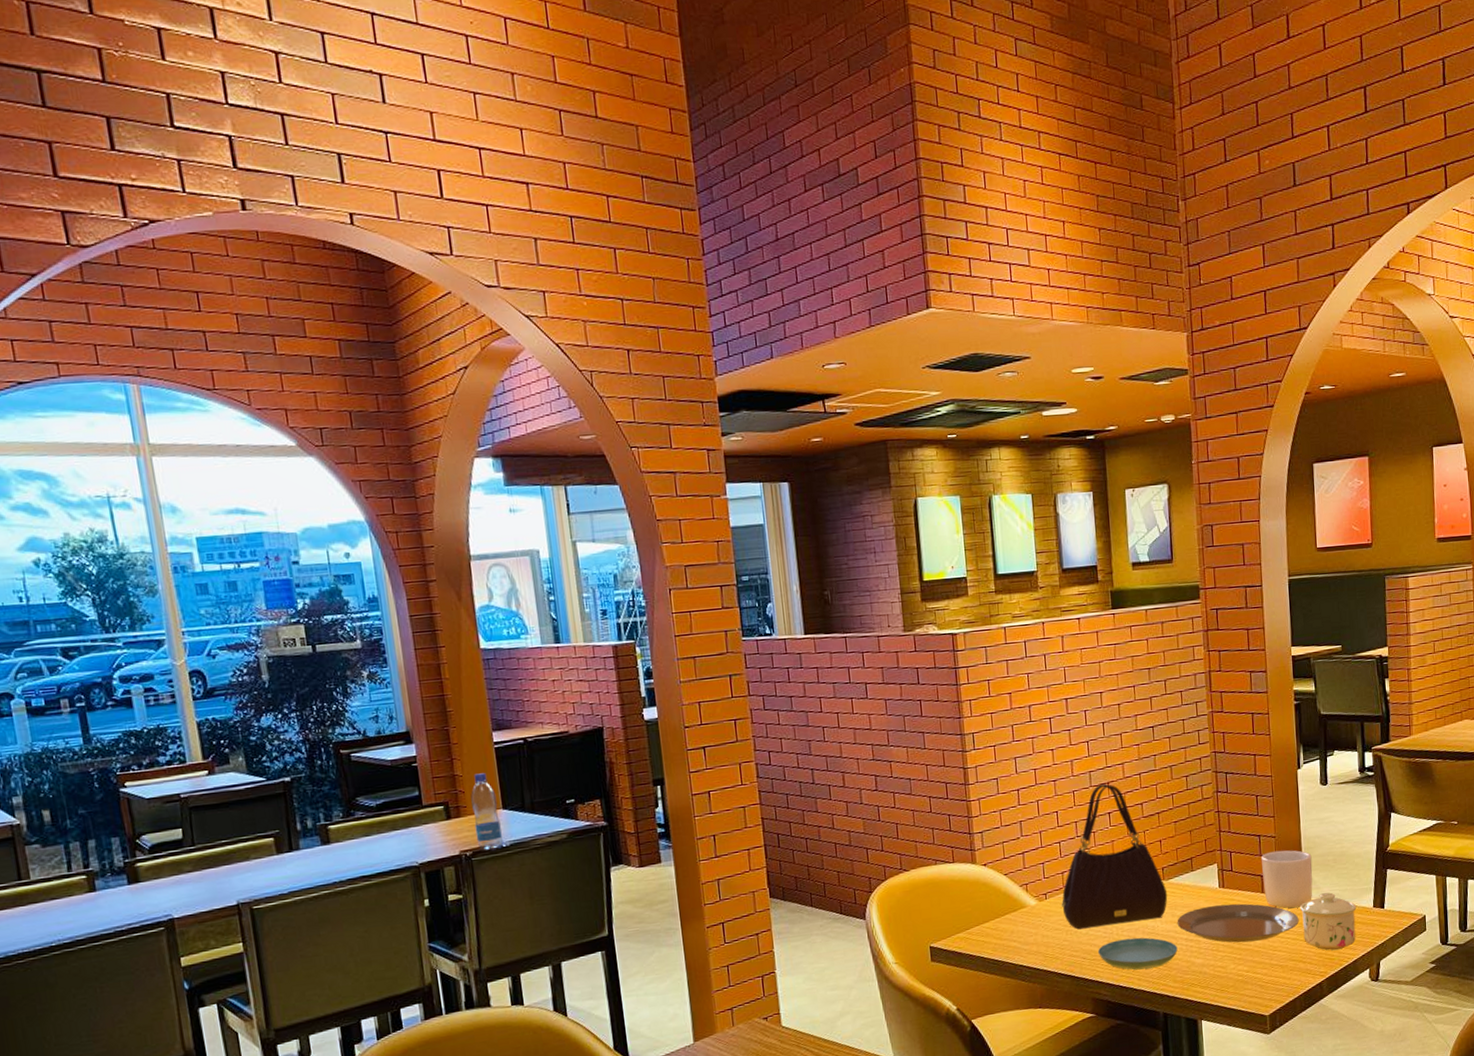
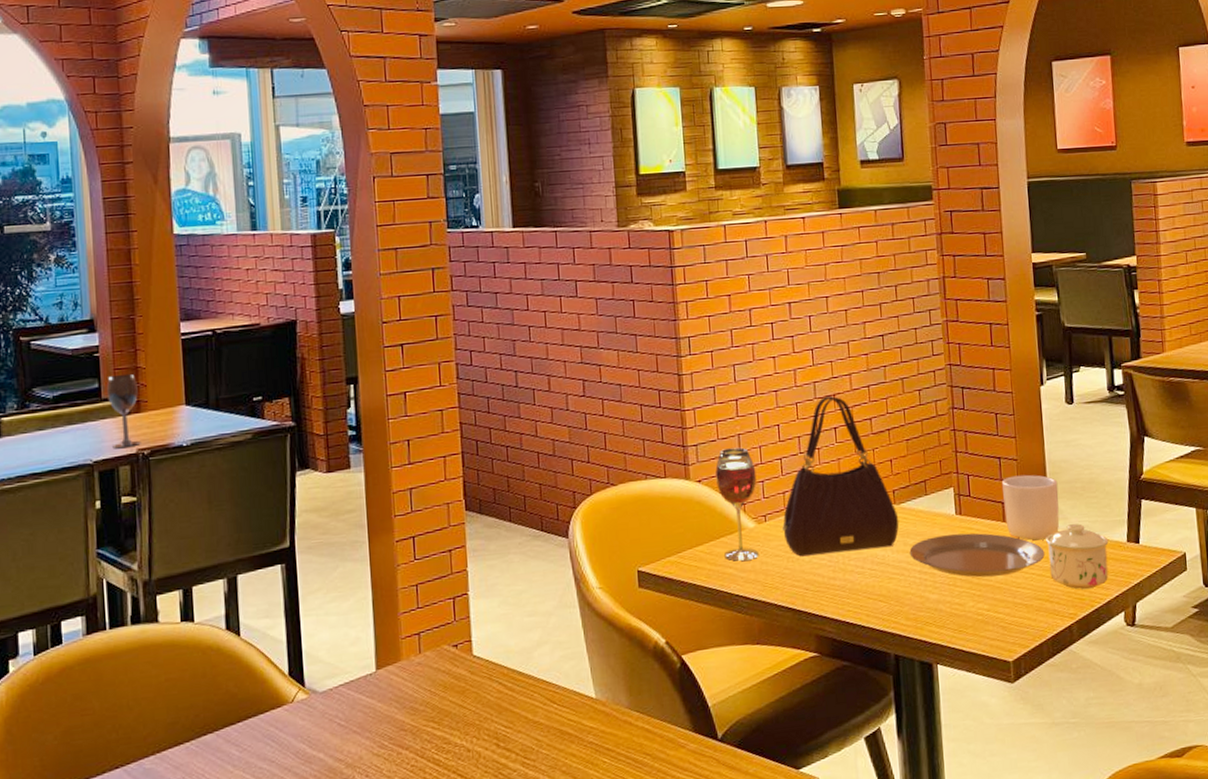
wine glass: none [426,781,463,851] -> present [106,373,141,449]
bottle: present [470,773,503,853] -> none [153,366,183,452]
wineglass: none [999,833,1040,935] -> present [715,447,758,561]
saucer: present [1097,937,1178,970] -> none [821,567,911,604]

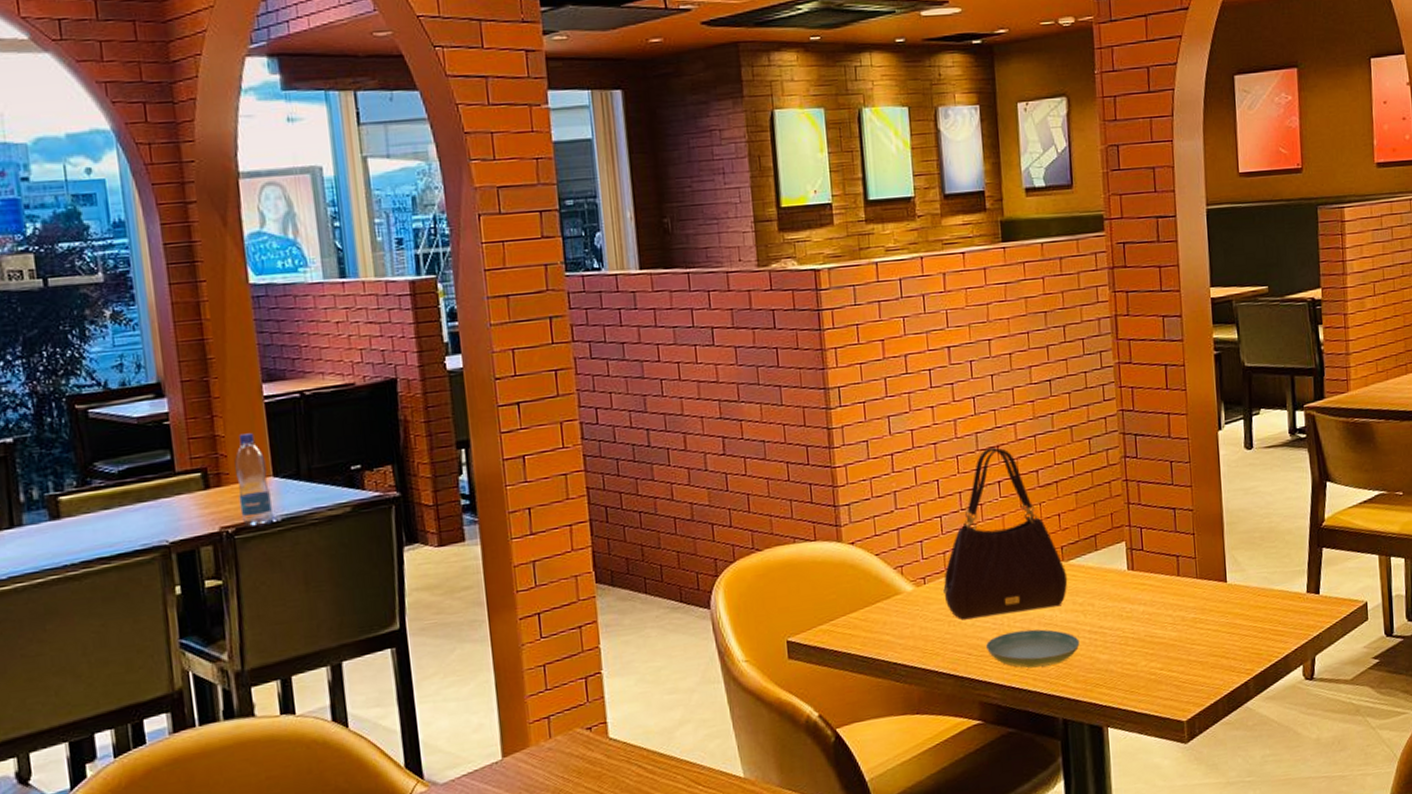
wine glass: present [106,373,141,449] -> none [180,442,224,528]
bottle: none [153,366,183,452] -> present [234,433,273,530]
wineglass: present [715,447,758,561] -> none [870,505,917,627]
saucer: none [821,567,911,604] -> present [985,629,1080,668]
plate: present [909,533,1045,578] -> none [1078,588,1221,636]
mug: present [1001,474,1060,541] -> none [1176,525,1237,595]
sugar bowl: present [1045,524,1109,589] -> none [1221,575,1288,644]

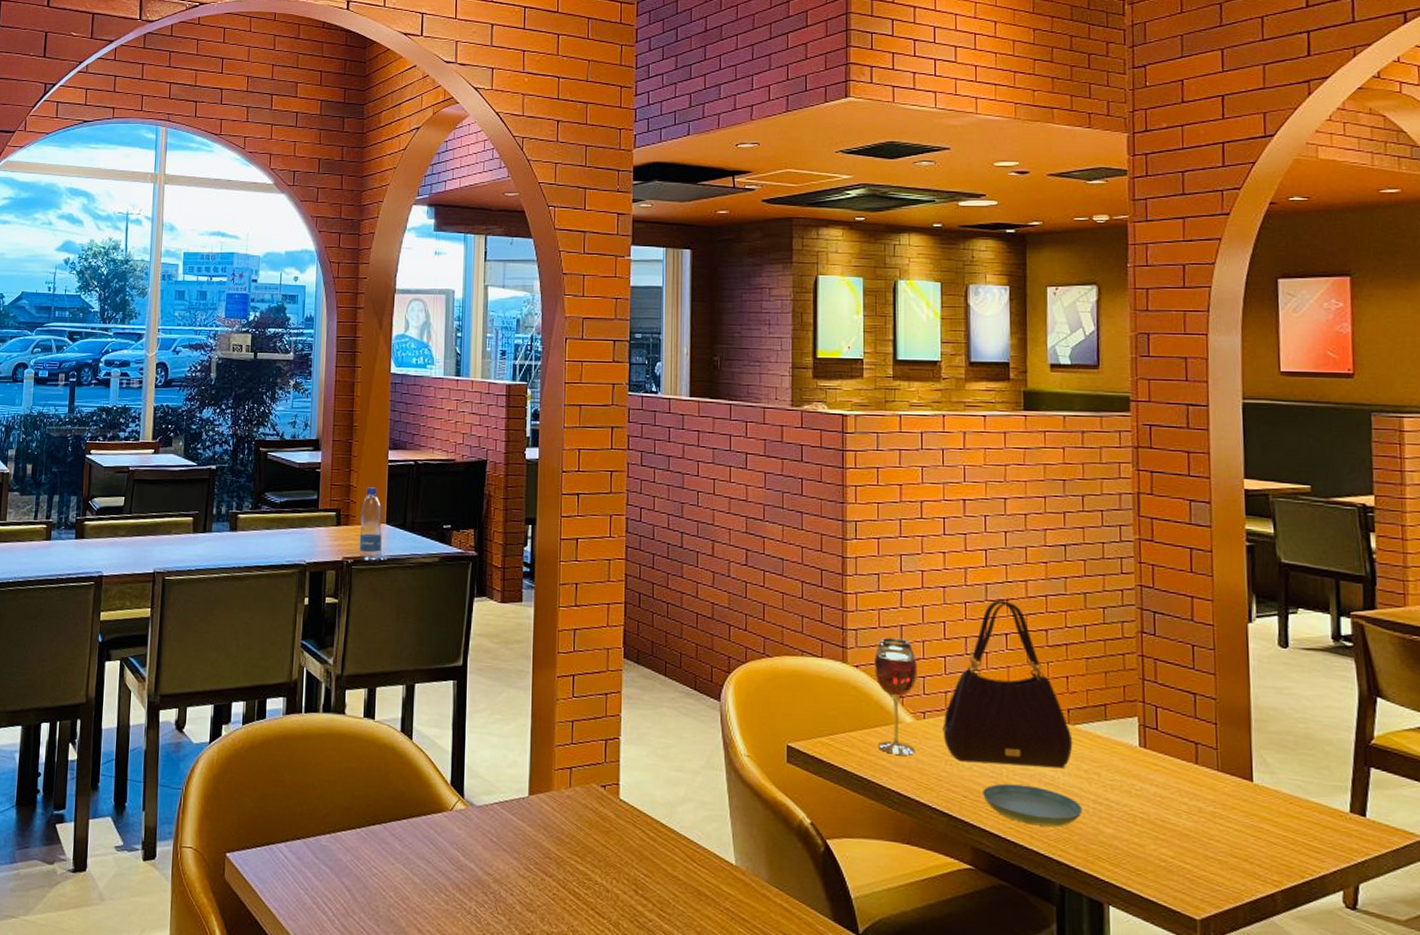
wineglass: none [870,505,917,627] -> present [875,638,917,755]

